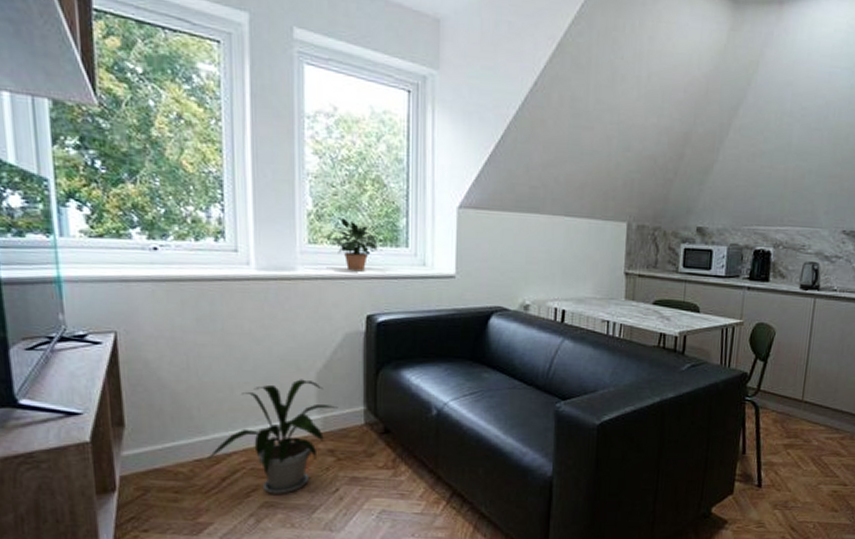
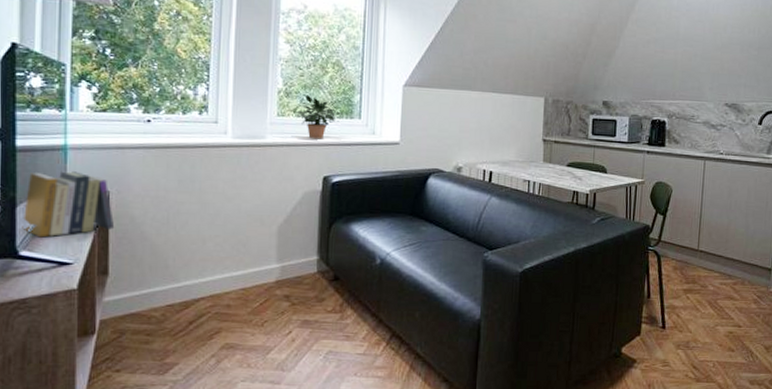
books: none [18,308,127,384] -> present [22,171,115,238]
house plant: present [206,379,338,494] -> none [177,232,295,336]
kettle: present [798,260,822,291] -> none [690,128,710,155]

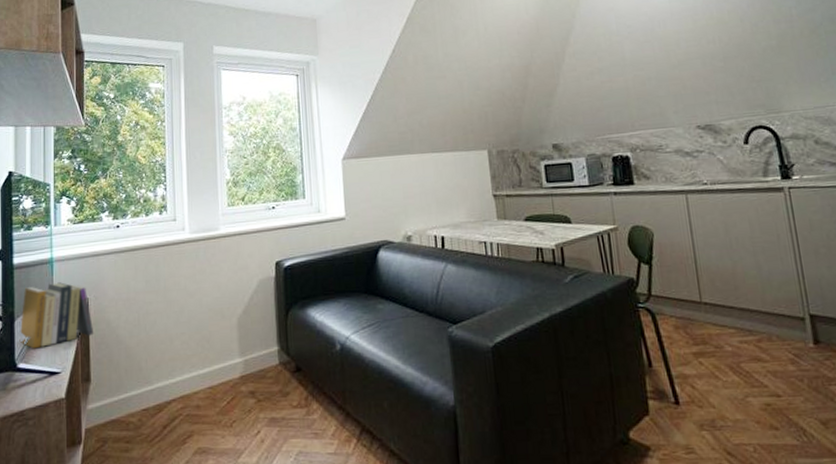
potted plant: present [295,95,344,140] -> none [243,181,289,225]

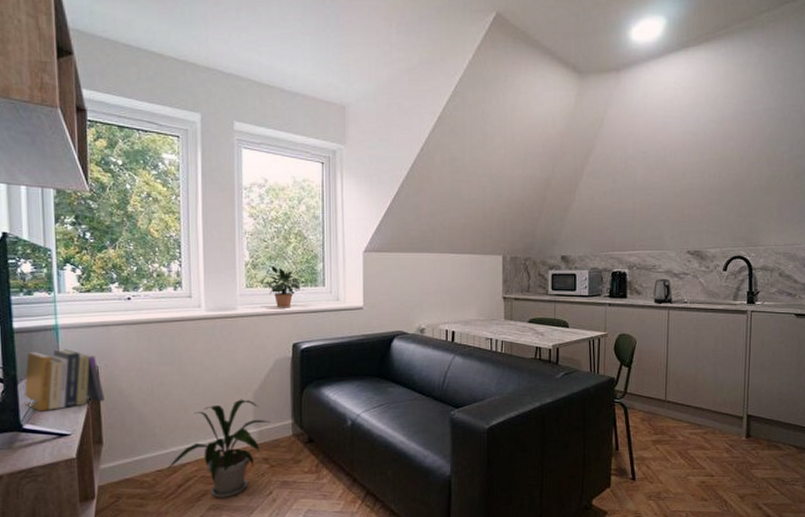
house plant: none [151,325,256,440] -> present [166,399,271,498]
potted plant: none [243,181,289,225] -> present [262,266,308,308]
kettle: none [663,158,690,189] -> present [653,278,673,304]

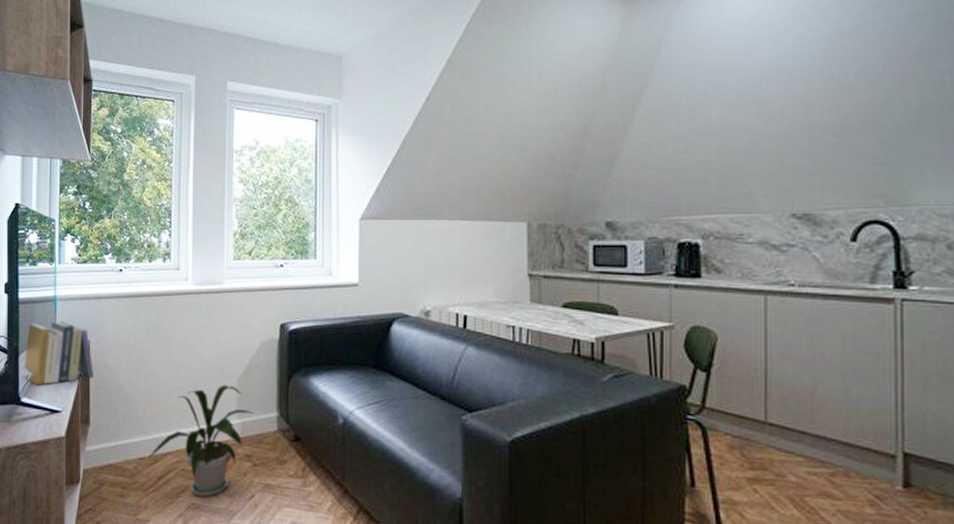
potted plant: present [262,266,308,308] -> none [250,235,299,283]
kettle: present [653,278,673,304] -> none [741,251,771,287]

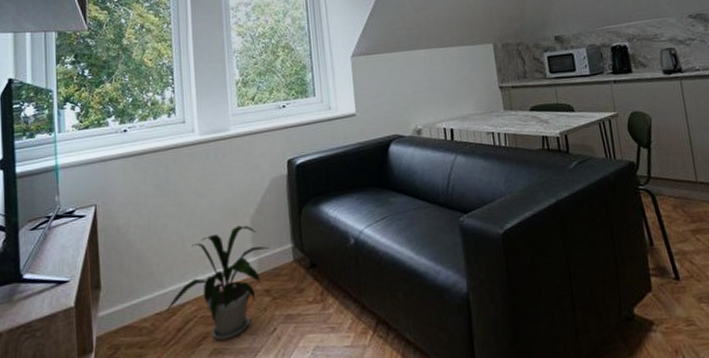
books: present [23,321,95,385] -> none [24,189,103,259]
kettle: none [741,251,771,287] -> present [659,46,683,75]

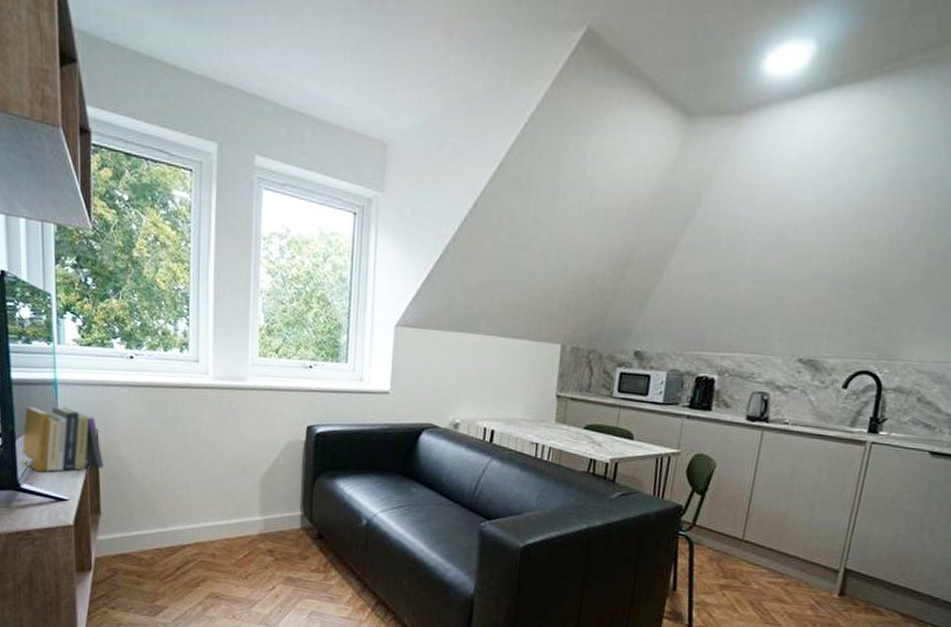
books: none [24,189,103,259] -> present [22,405,104,472]
house plant: present [165,225,270,341] -> none [165,482,278,587]

